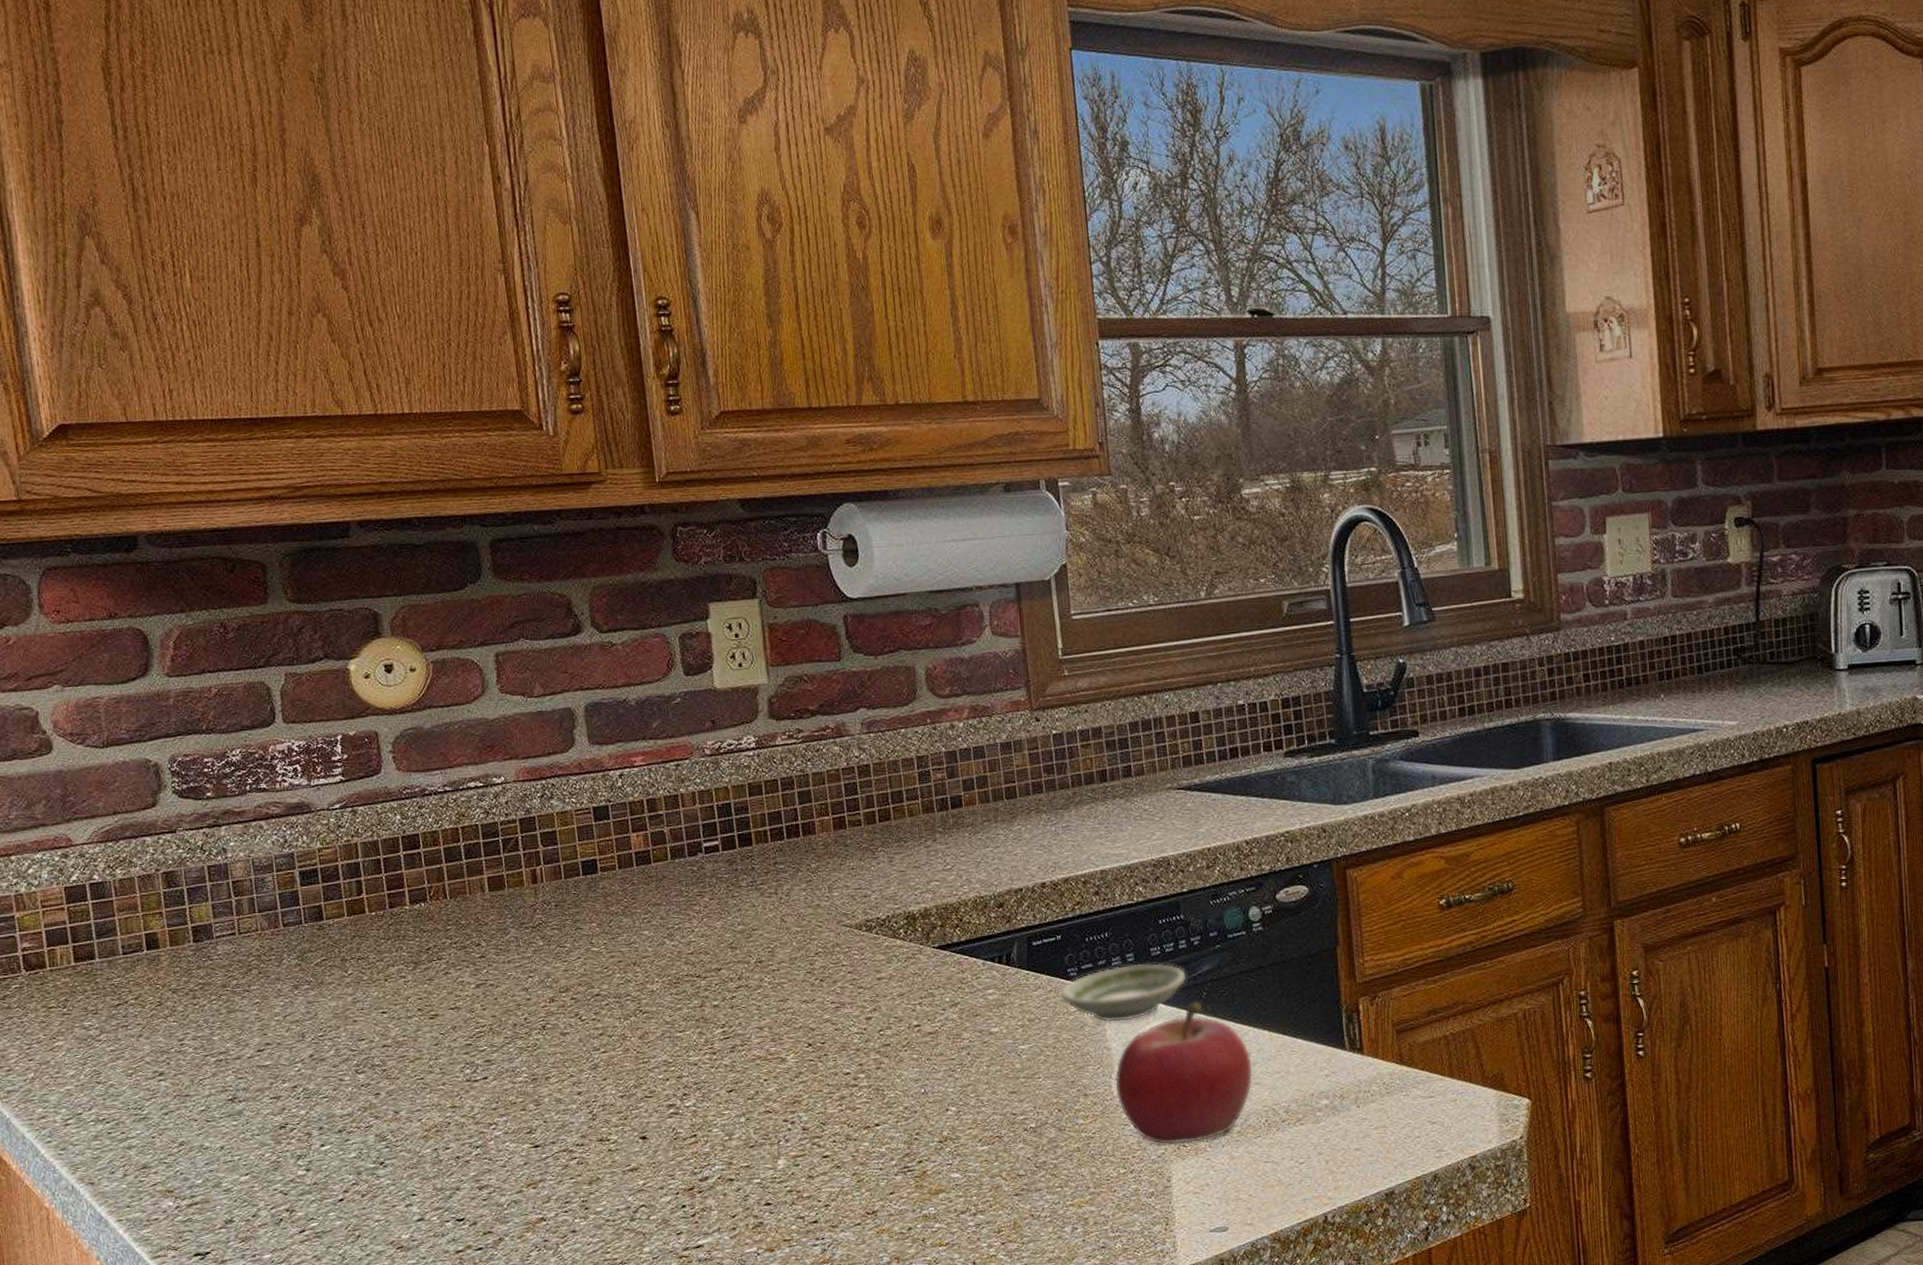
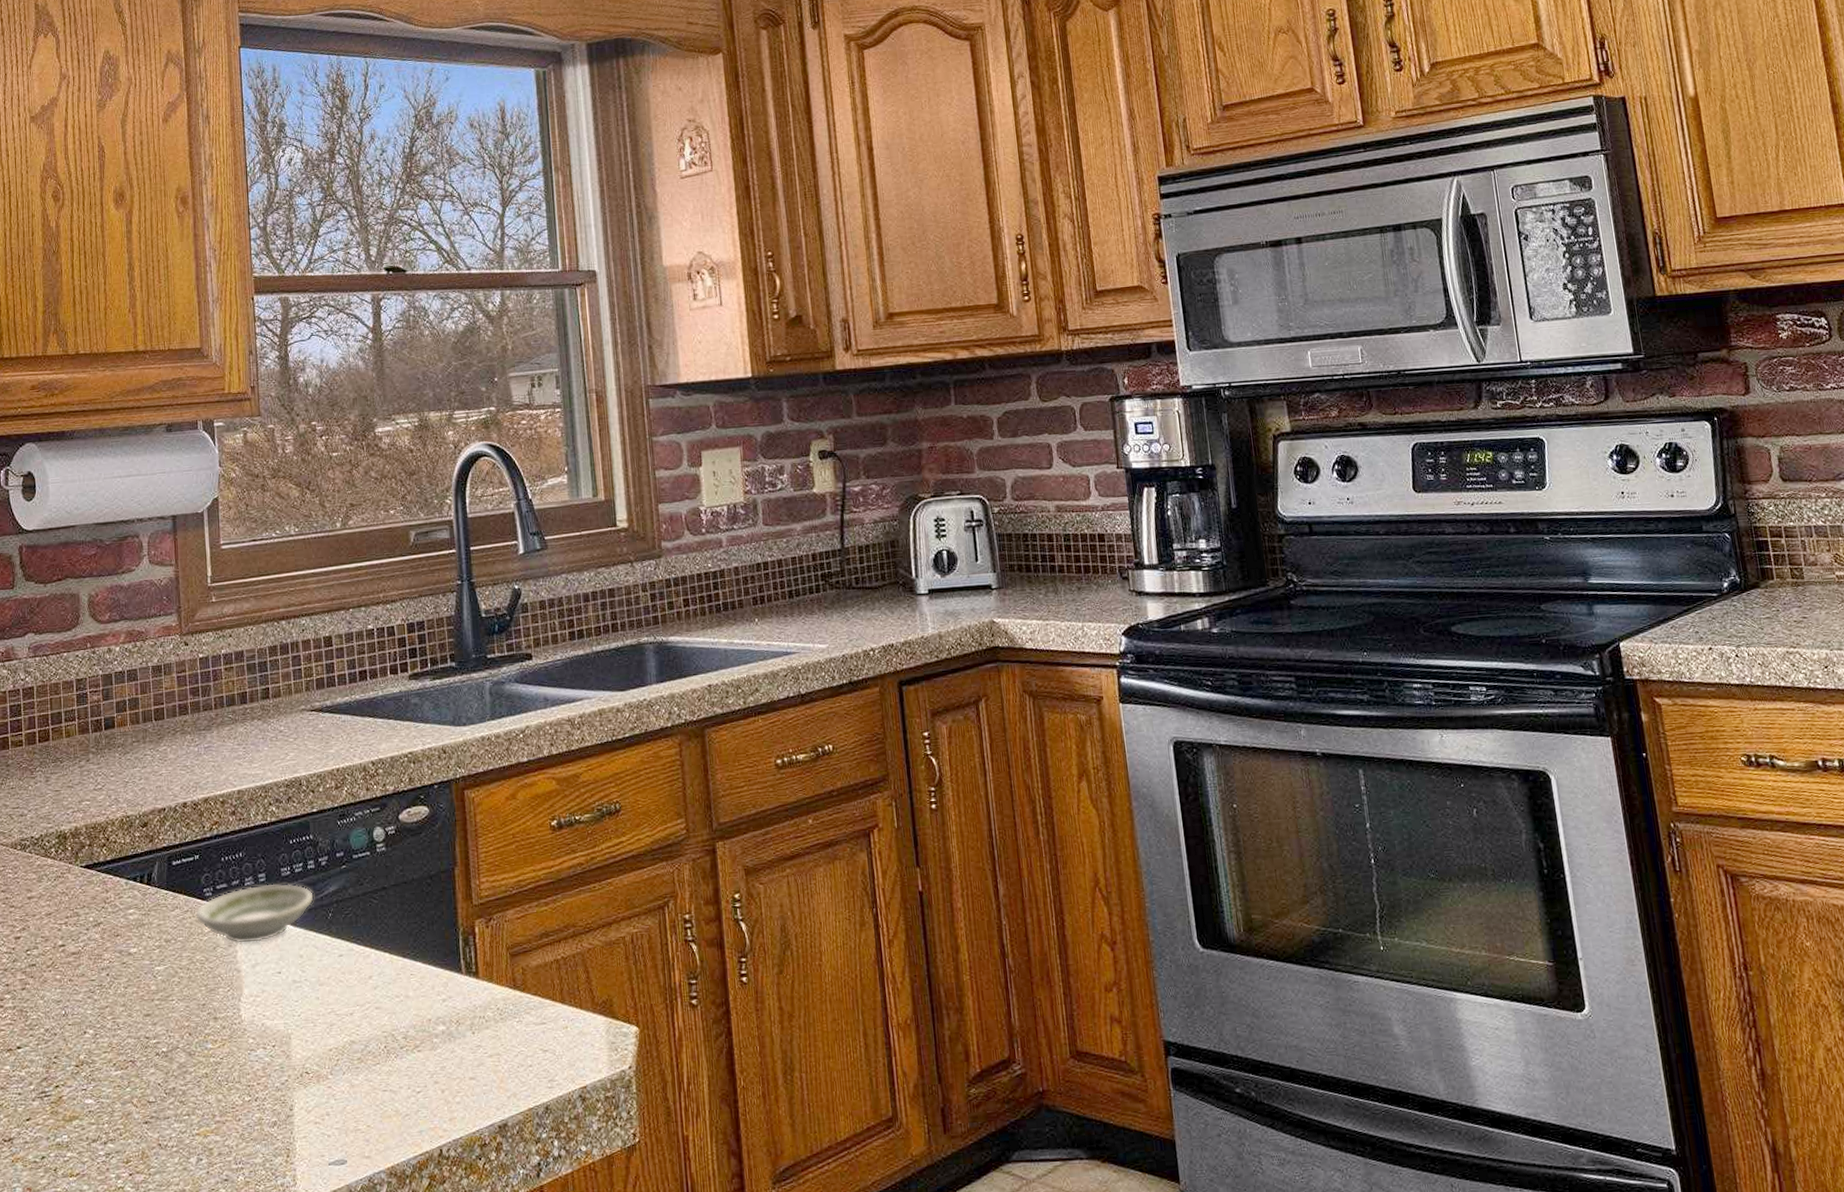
fruit: present [1114,1001,1254,1145] -> none [242,922,375,1072]

